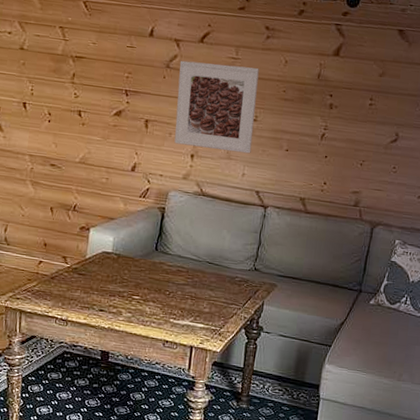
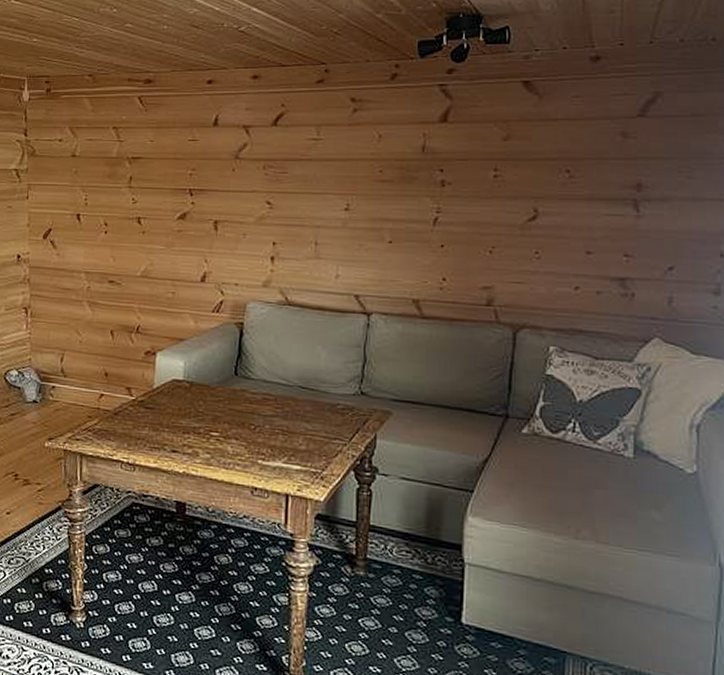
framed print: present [174,60,259,154] -> none [249,148,347,250]

